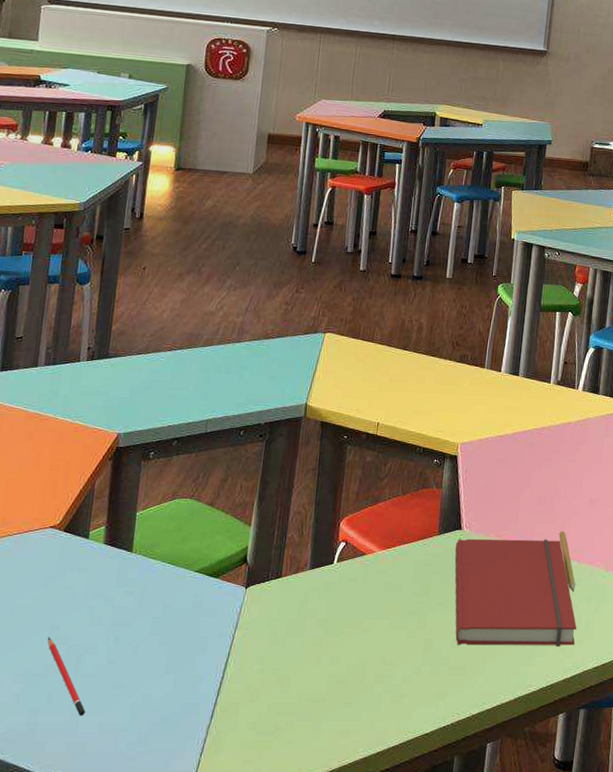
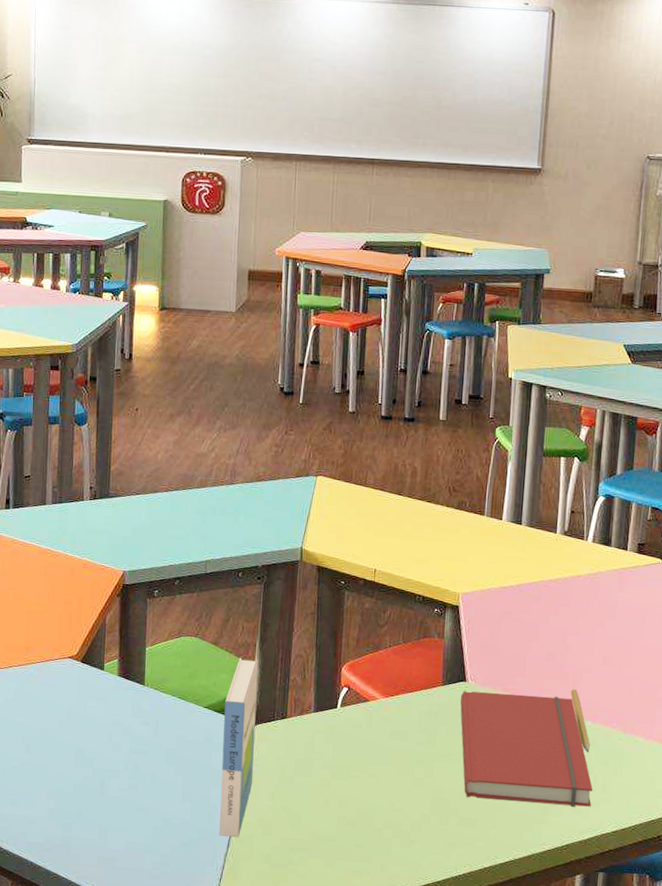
pencil: present [47,636,85,716] -> none [74,758,112,835]
book: none [203,517,256,706] -> present [219,657,259,837]

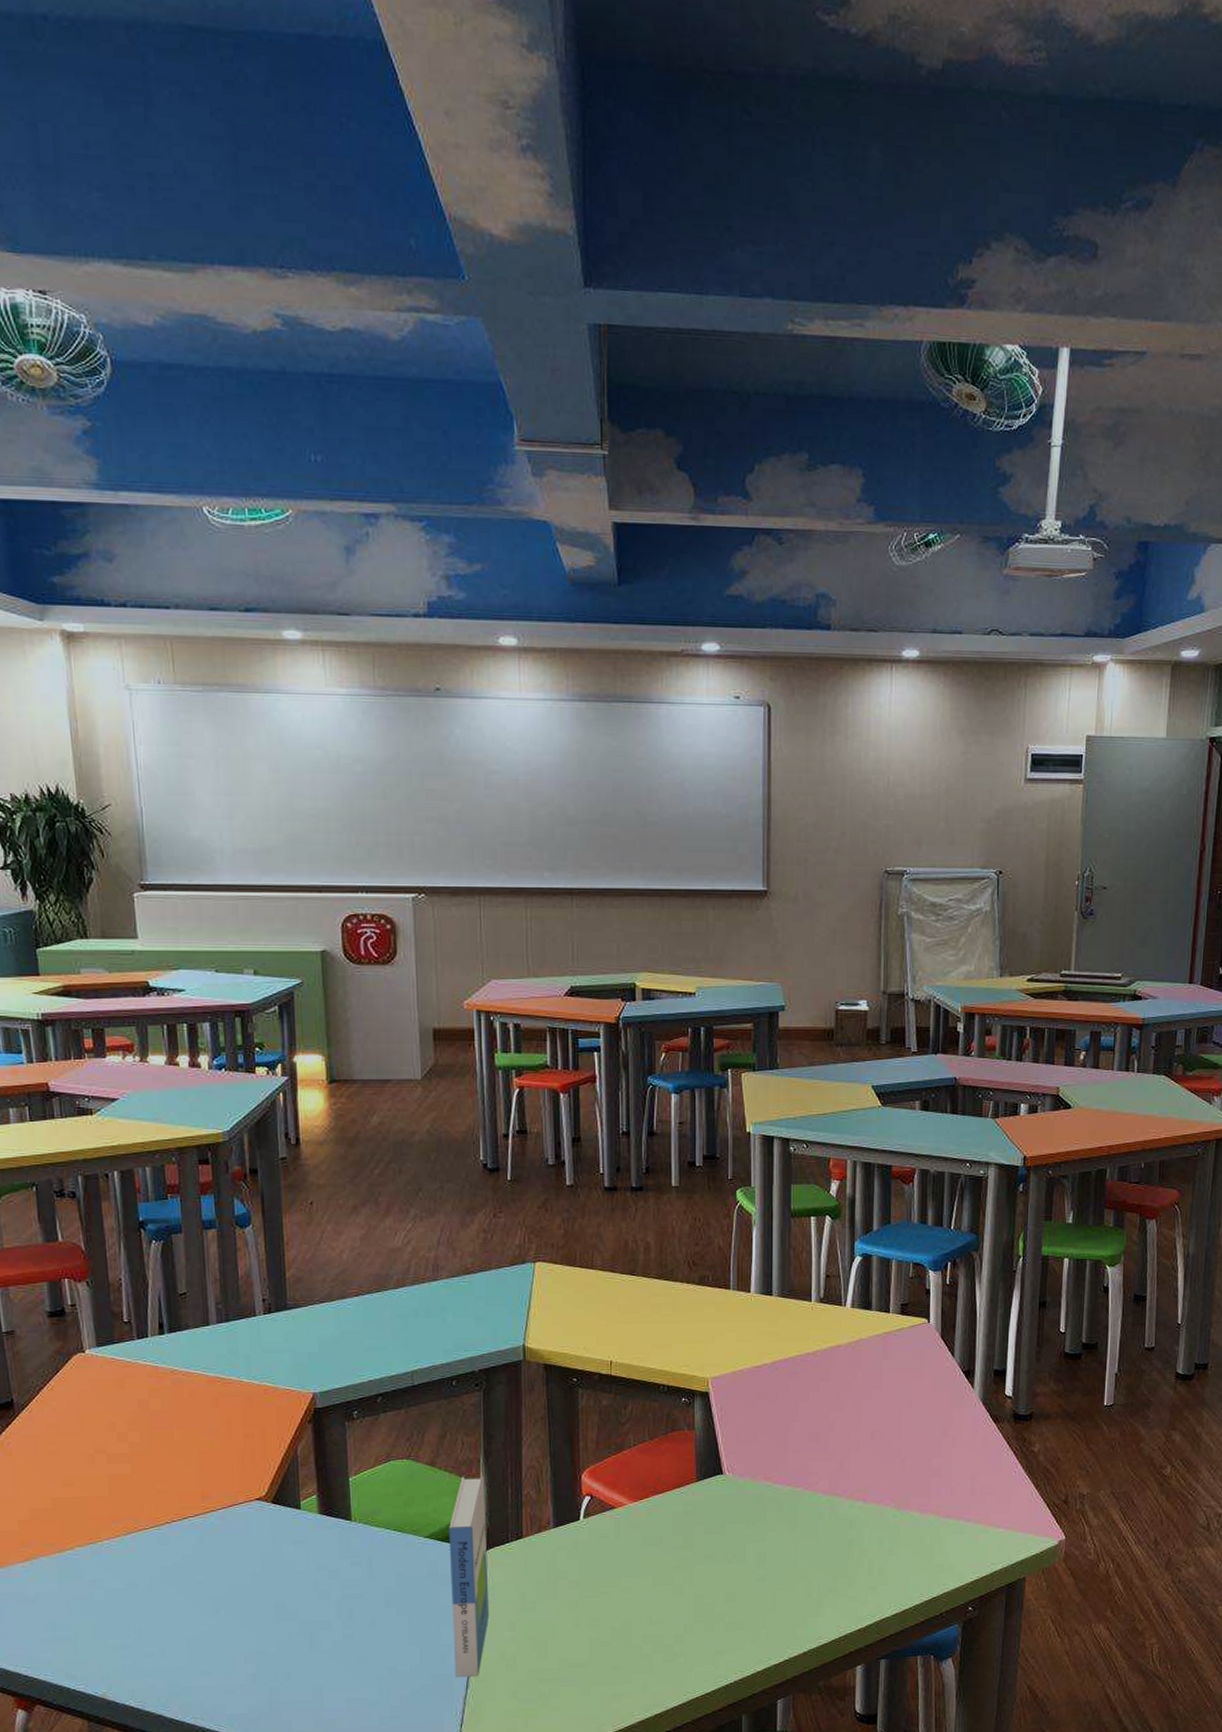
book: present [460,691,593,807] -> none [717,1479,868,1600]
pencil: present [570,689,590,753] -> none [838,1469,863,1535]

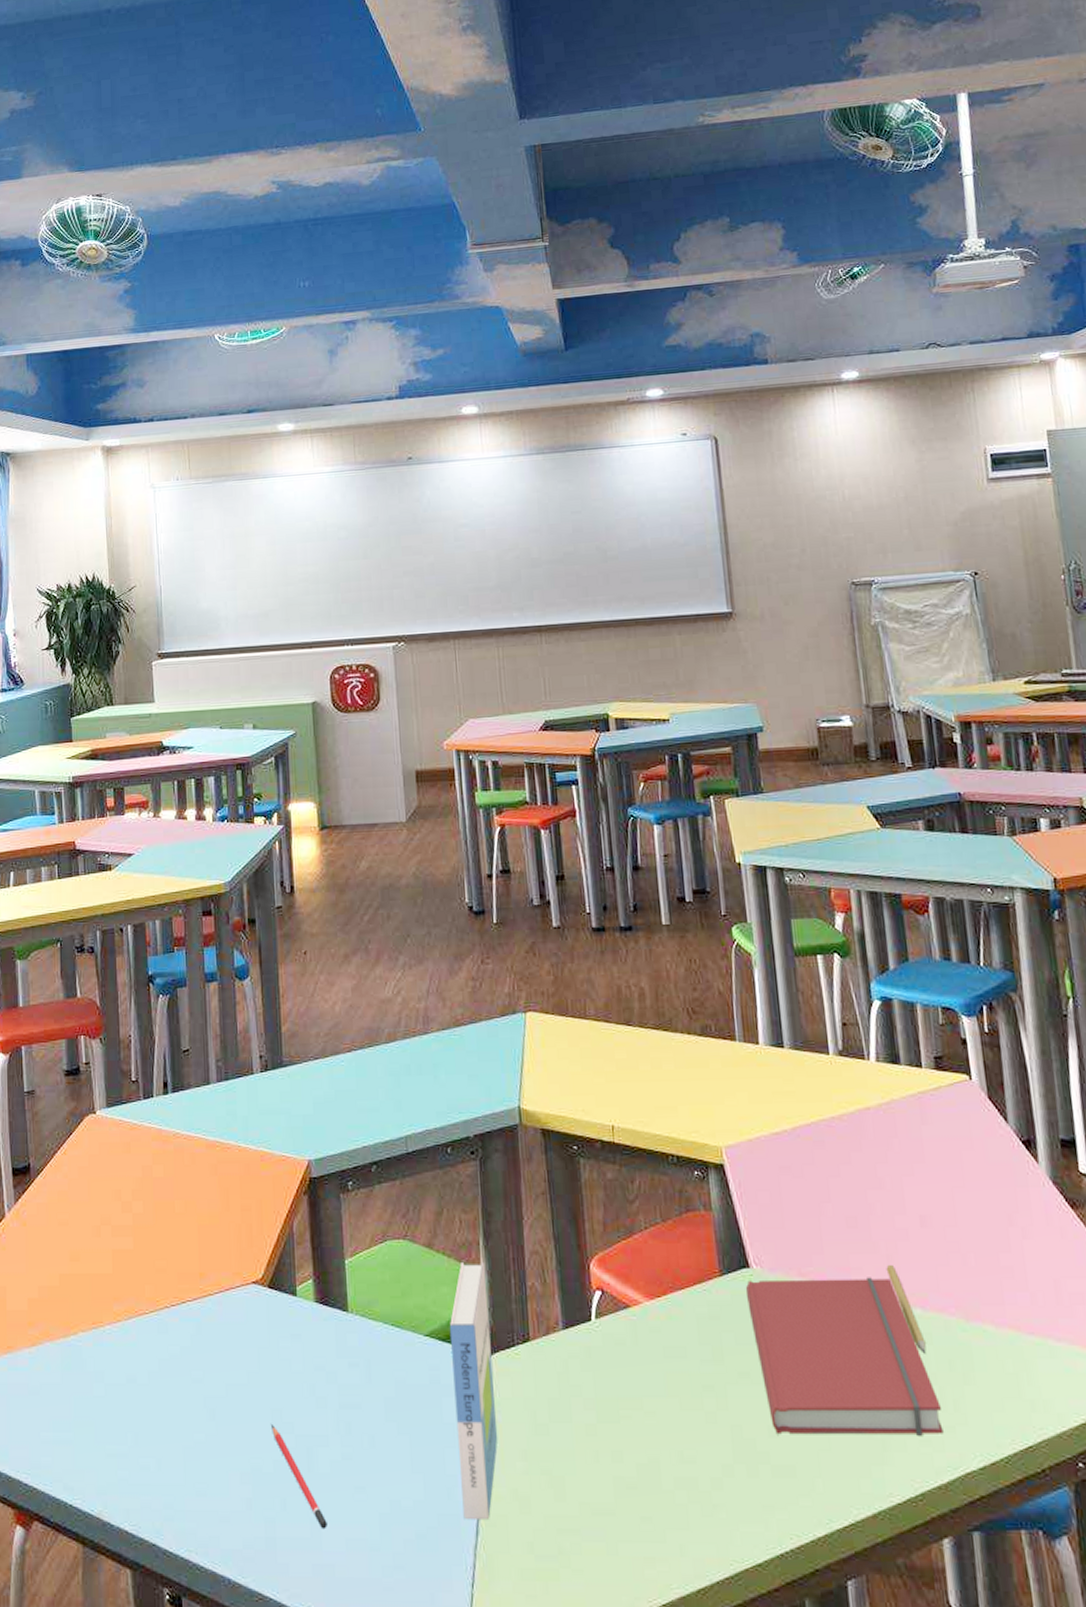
pencil: none [274,1613,329,1693] -> present [270,1423,327,1530]
book: none [717,1479,868,1600] -> present [745,1277,944,1436]
pencil: none [838,1469,863,1535] -> present [886,1265,926,1354]

